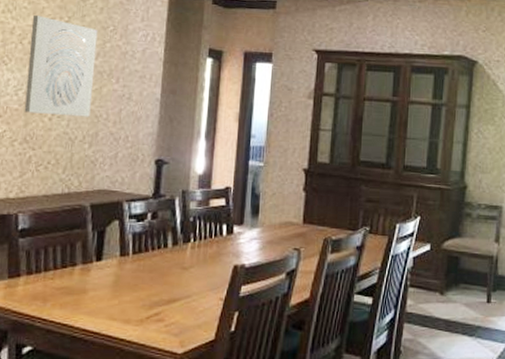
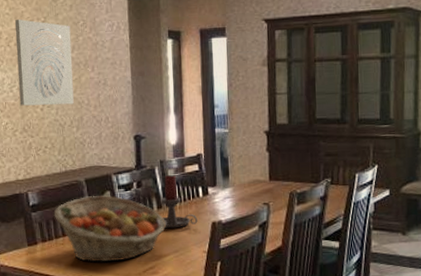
fruit basket: none [46,224,180,304] -> present [53,195,166,263]
candle holder: none [177,208,218,270] -> present [162,175,198,229]

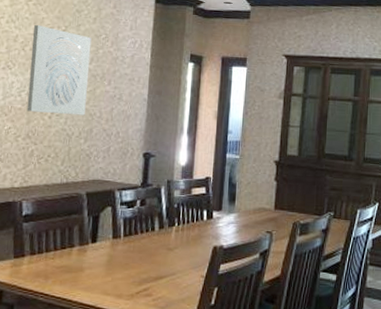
fruit basket: present [53,195,166,263] -> none [47,210,166,281]
candle holder: present [162,175,198,229] -> none [163,196,199,250]

